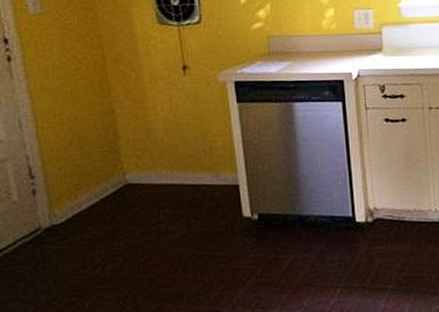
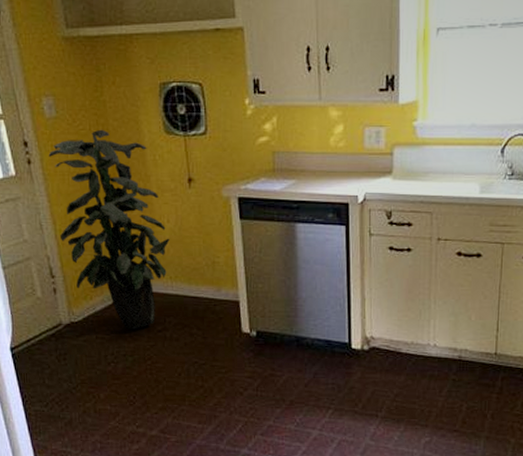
indoor plant: none [31,23,164,226] -> present [48,129,170,330]

